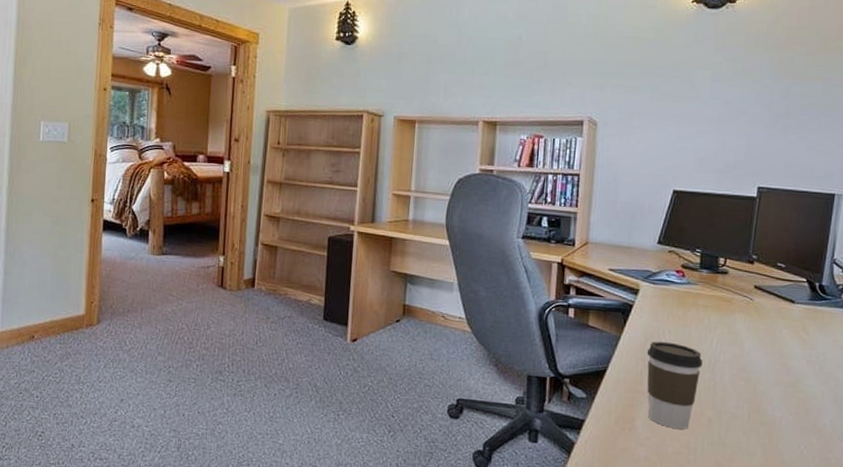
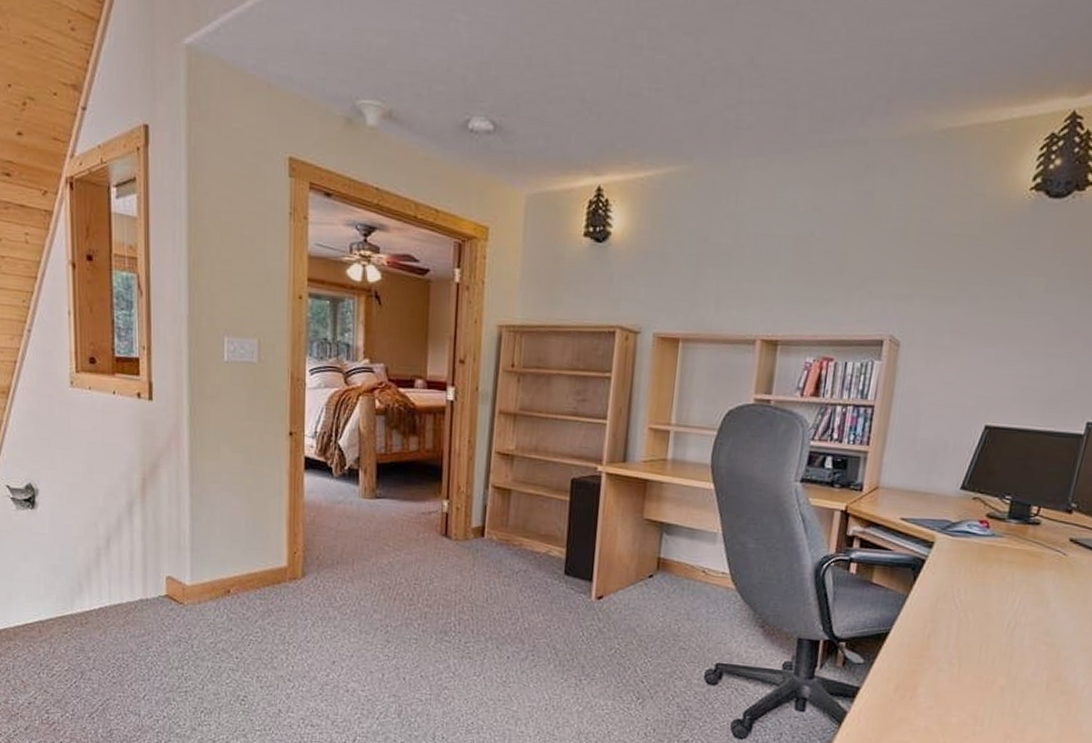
coffee cup: present [646,341,703,429] -> none [932,601,1001,698]

